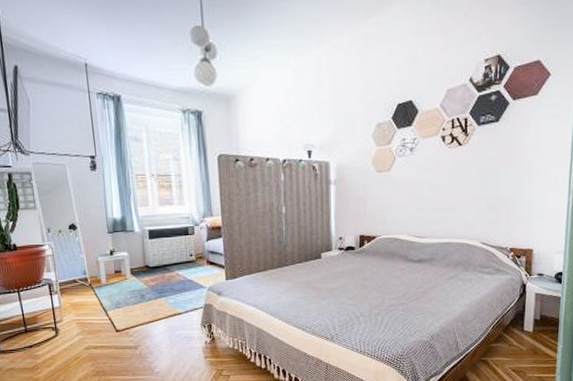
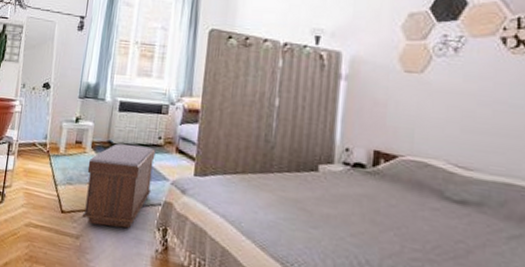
bench: none [131,264,193,335] -> present [81,143,156,228]

